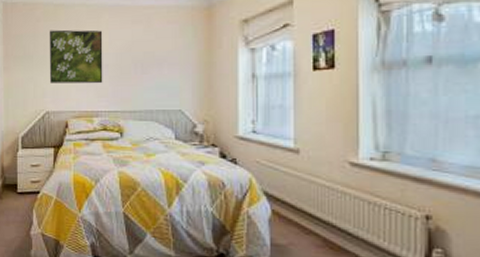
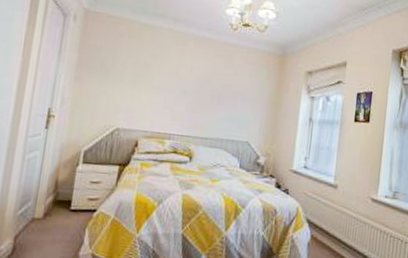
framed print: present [49,29,103,83] -> none [125,47,186,107]

